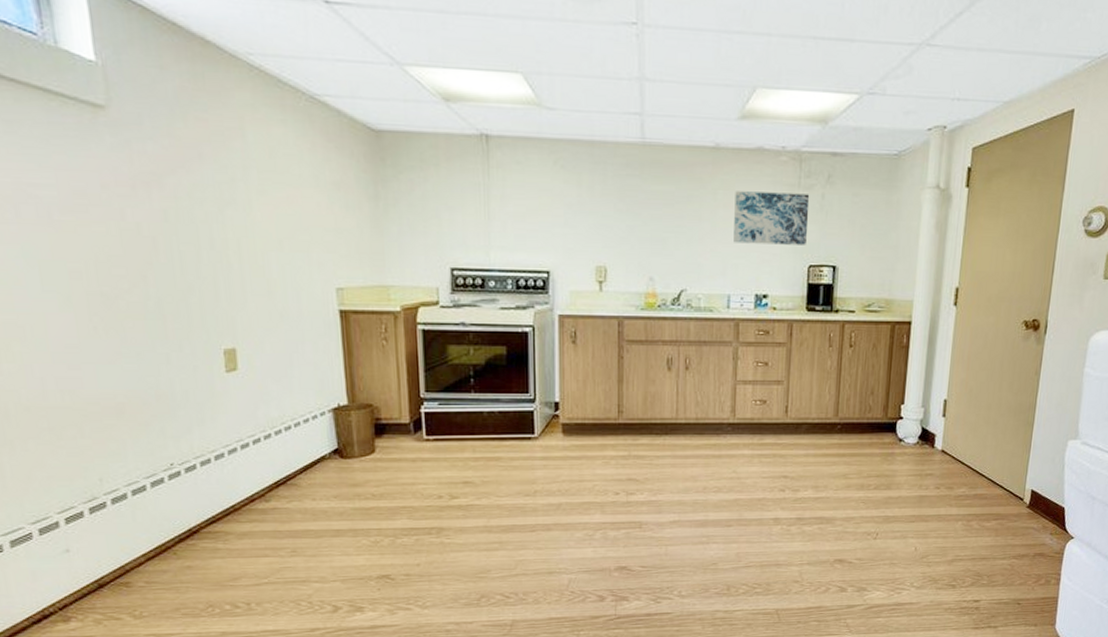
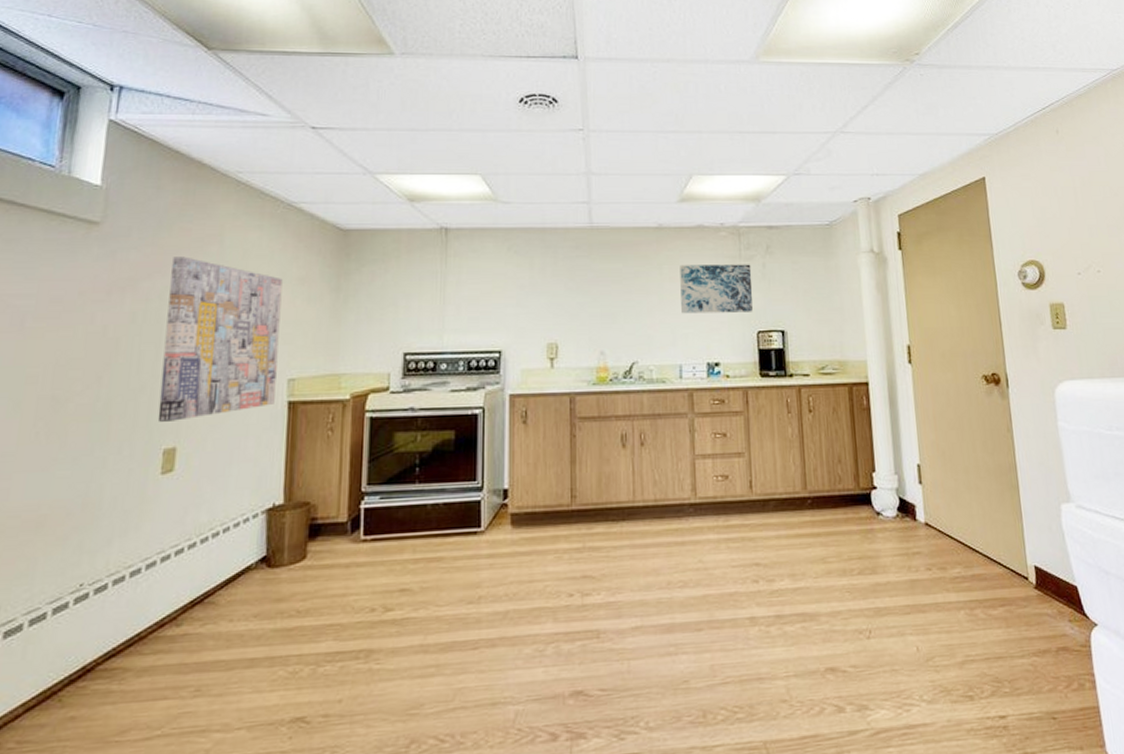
wall art: none [194,151,326,323] -> present [157,256,283,422]

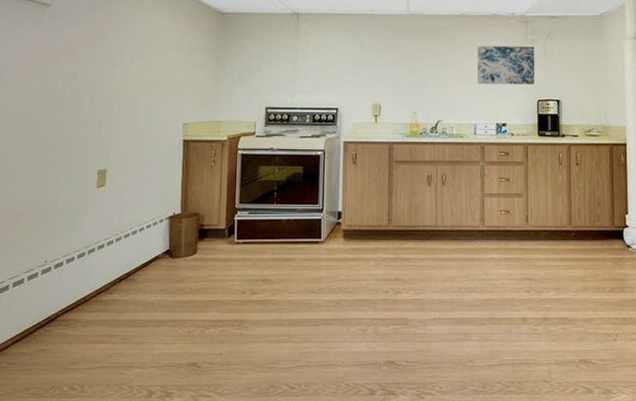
wall art: present [157,256,283,422] -> none [93,31,178,151]

